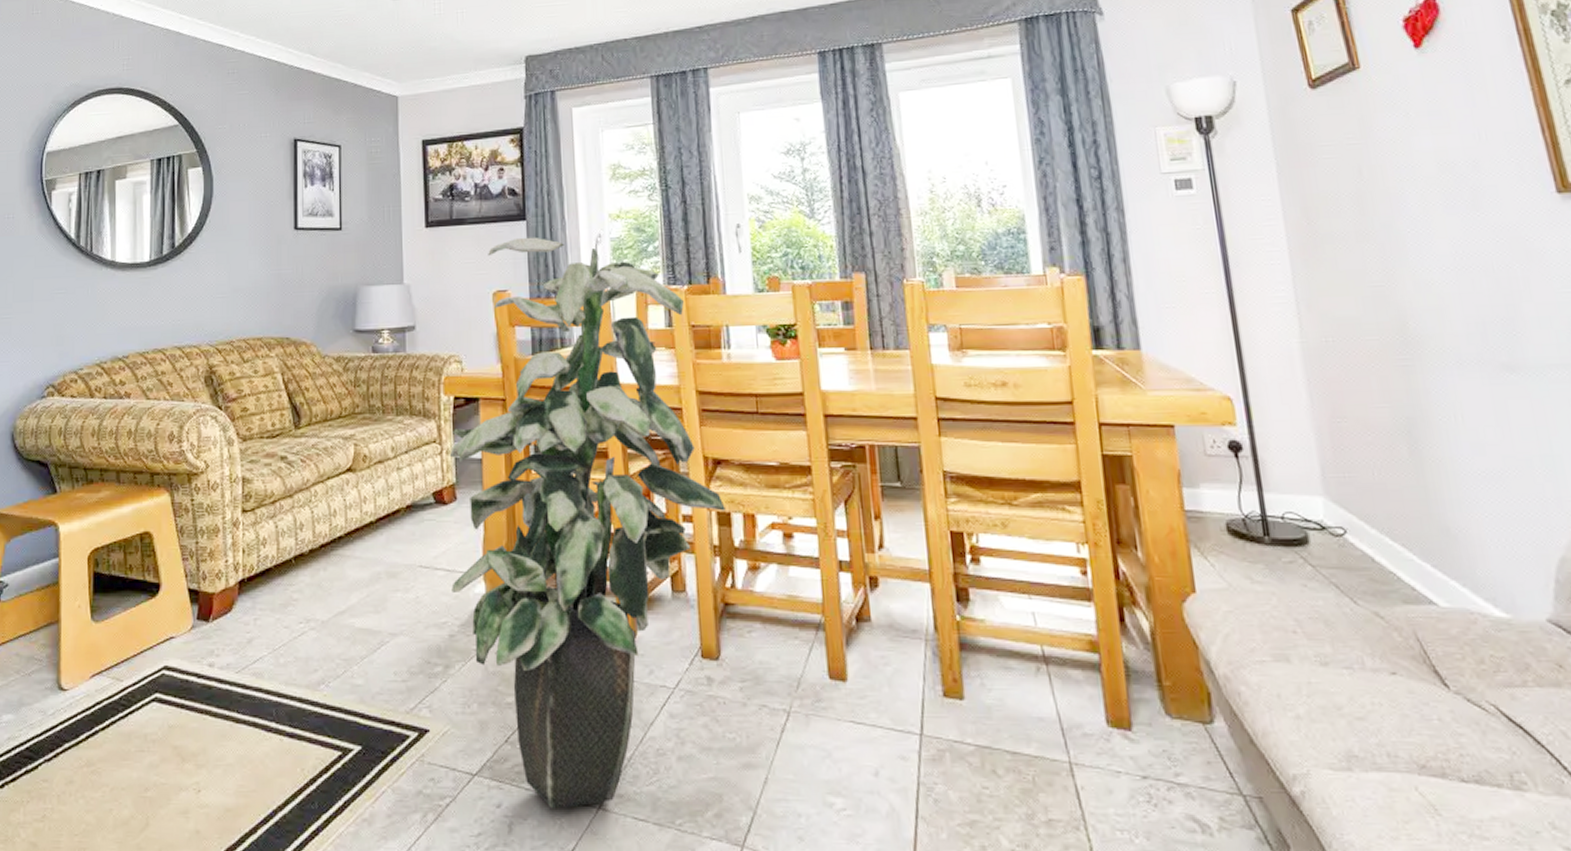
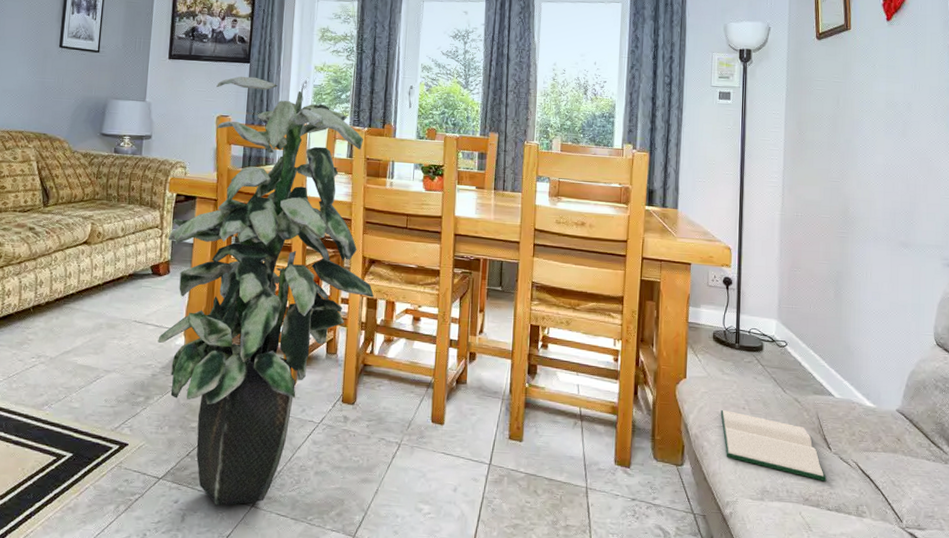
hardback book: none [1258,635,1450,737] -> present [720,409,826,482]

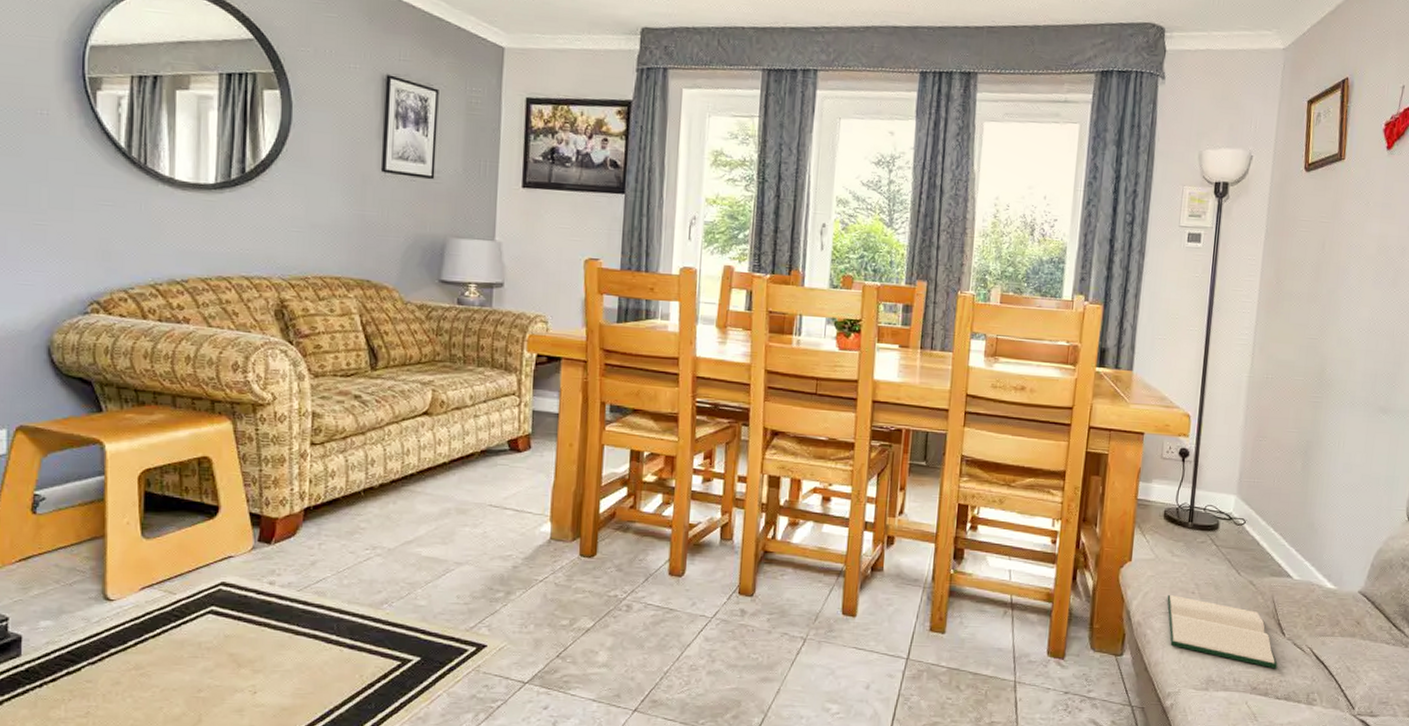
indoor plant: present [158,76,374,506] -> none [519,209,777,711]

